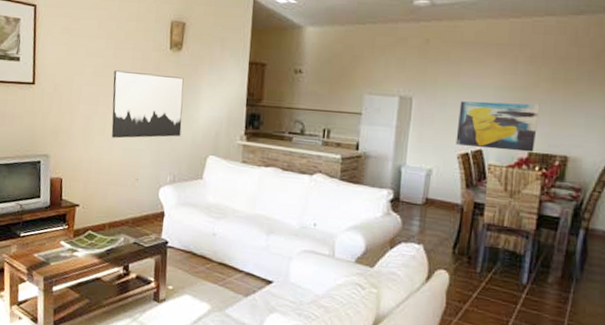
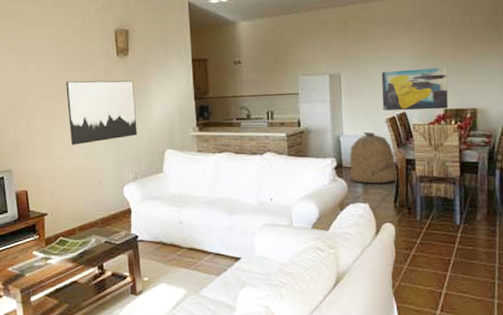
bag: none [405,165,462,226] -> present [349,131,398,184]

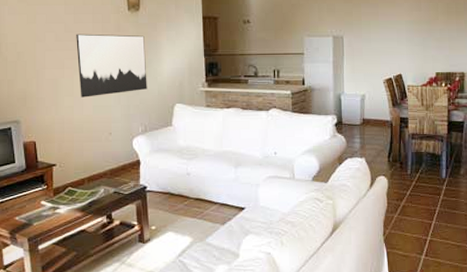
bag: present [349,131,398,184] -> none [348,91,392,140]
wall art: present [381,67,449,111] -> none [380,33,441,73]

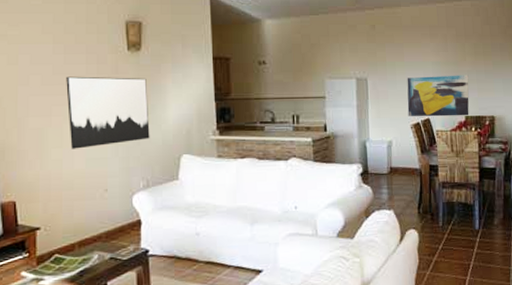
wall art: none [380,33,441,73] -> present [407,75,469,117]

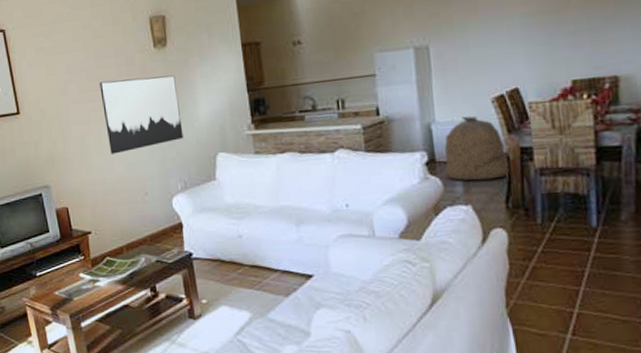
bag: none [374,137,421,190] -> present [444,116,510,181]
wall art: present [407,75,469,117] -> none [483,24,578,88]

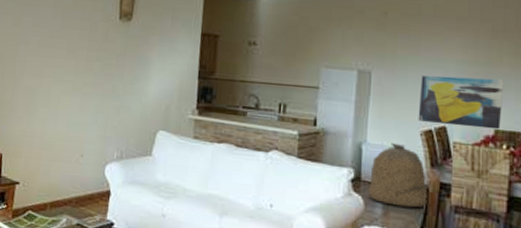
wall art: present [99,75,184,154] -> none [56,40,133,112]
wall art: none [483,24,578,88] -> present [418,75,504,130]

